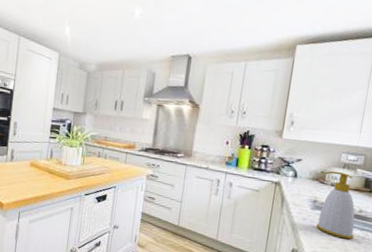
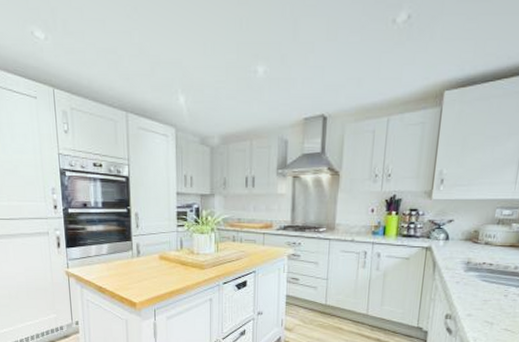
soap bottle: present [316,171,355,240] -> none [470,228,510,298]

